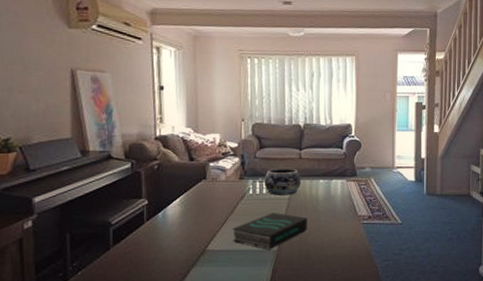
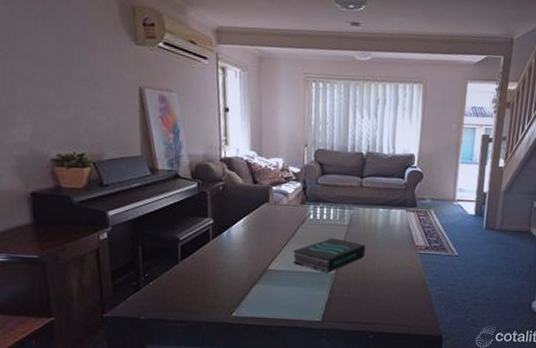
decorative bowl: present [264,168,301,195] -> none [324,194,361,222]

